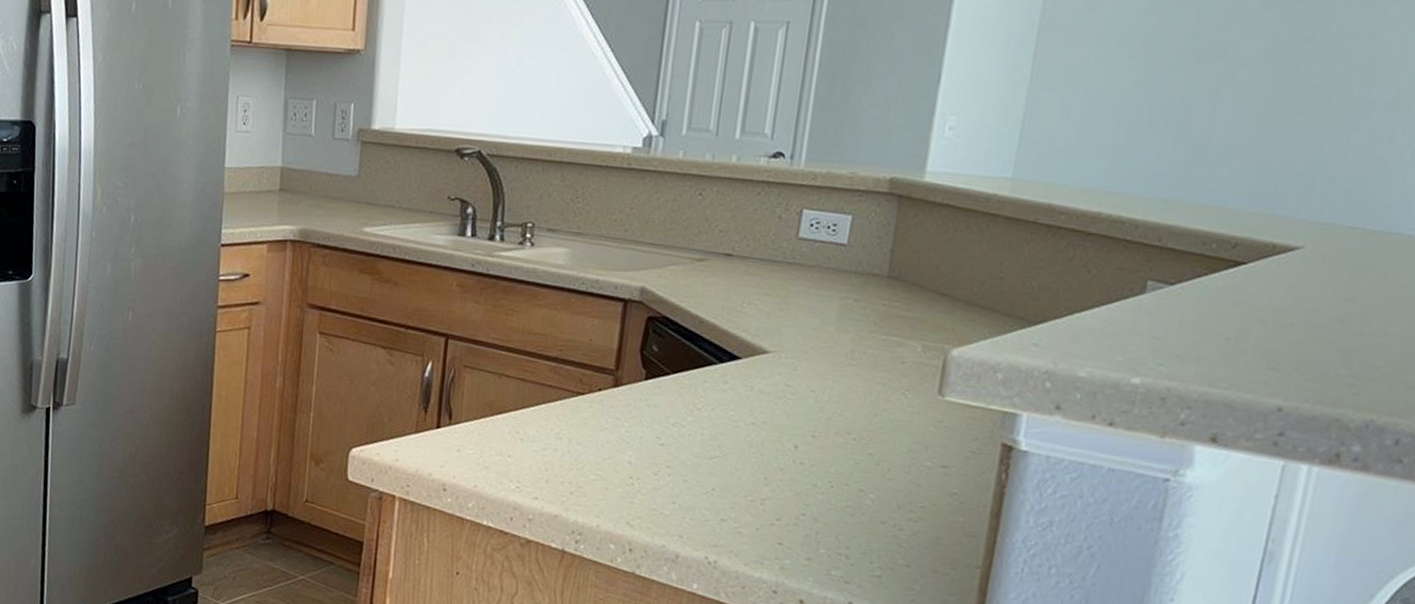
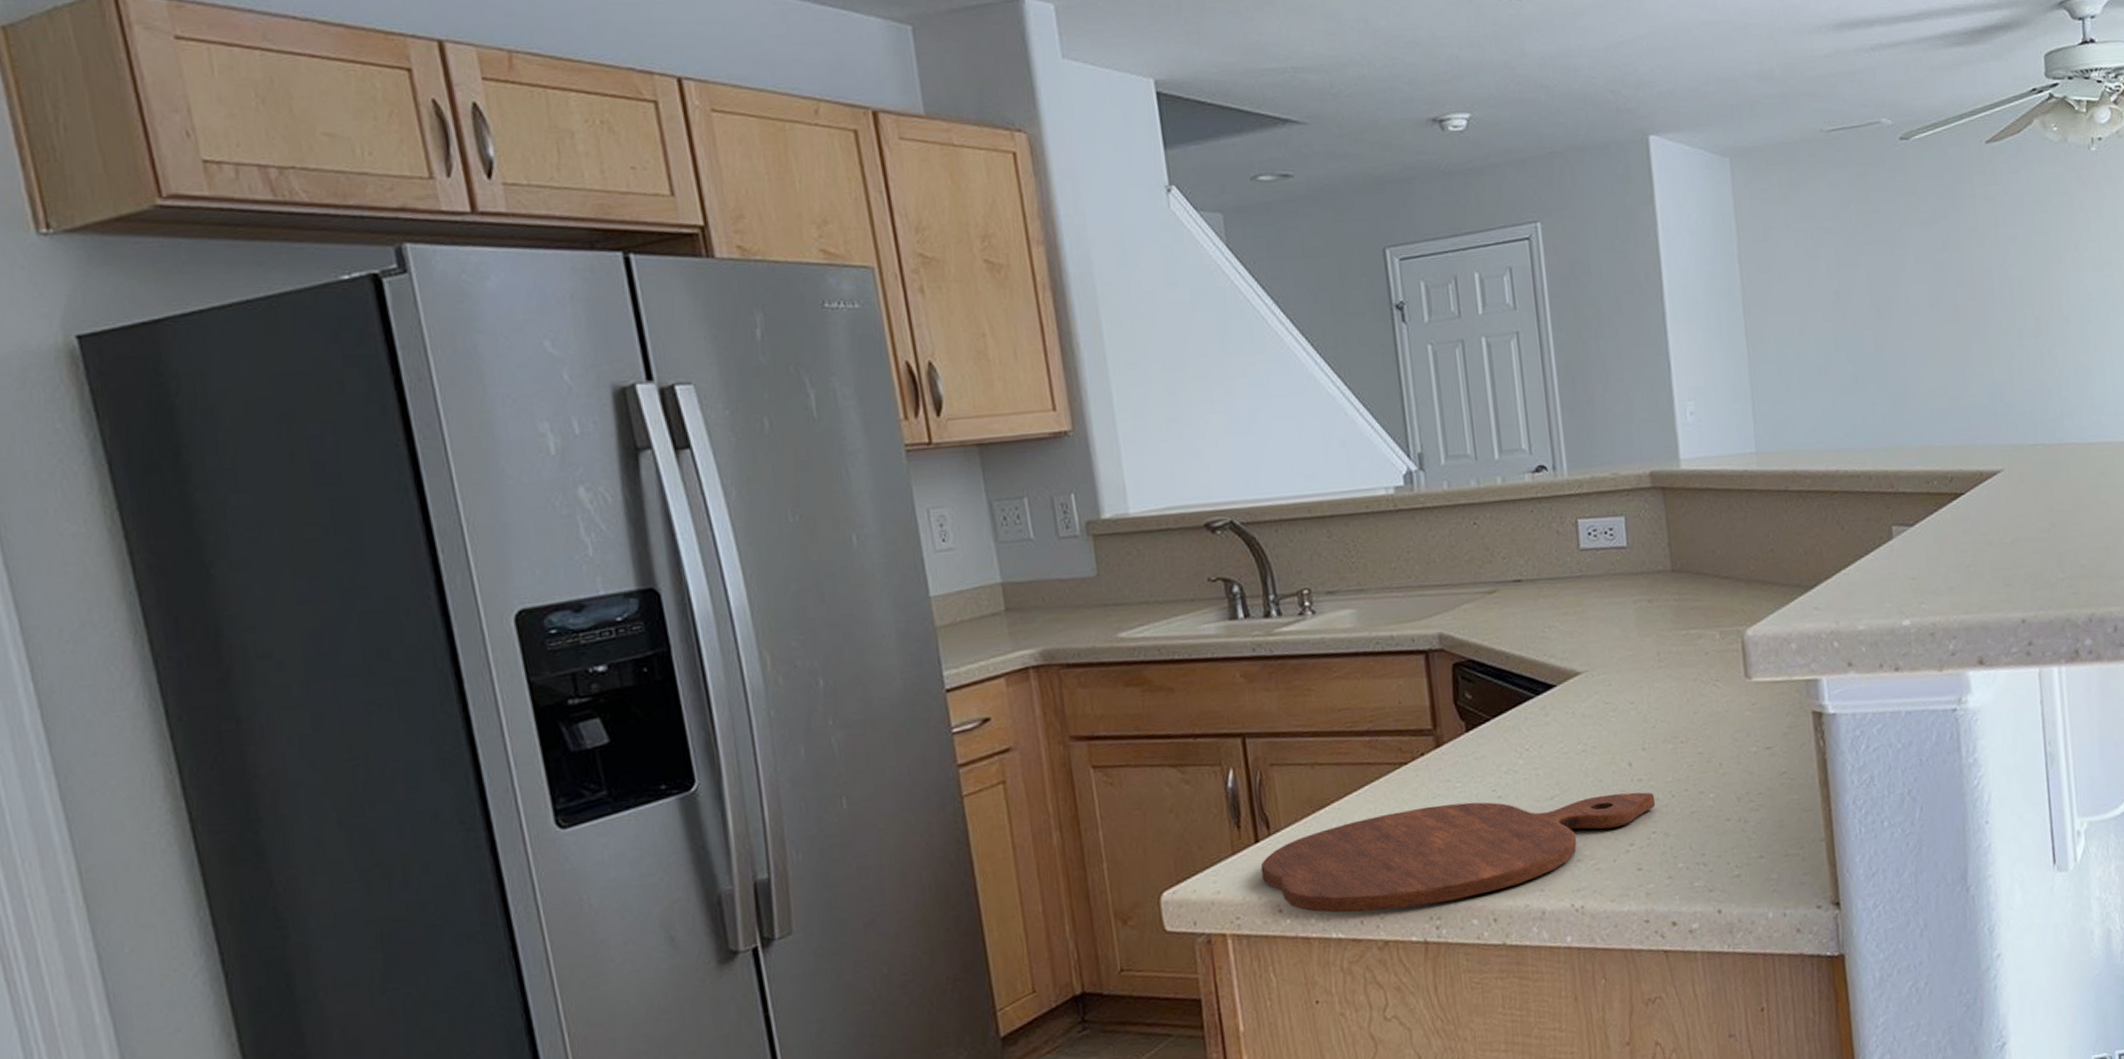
cutting board: none [435,432,814,526] -> present [1260,792,1656,913]

